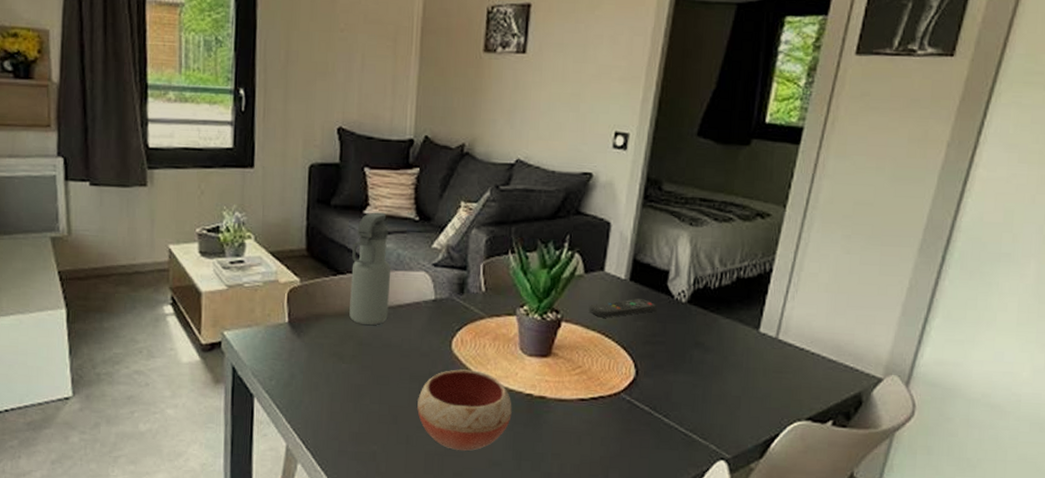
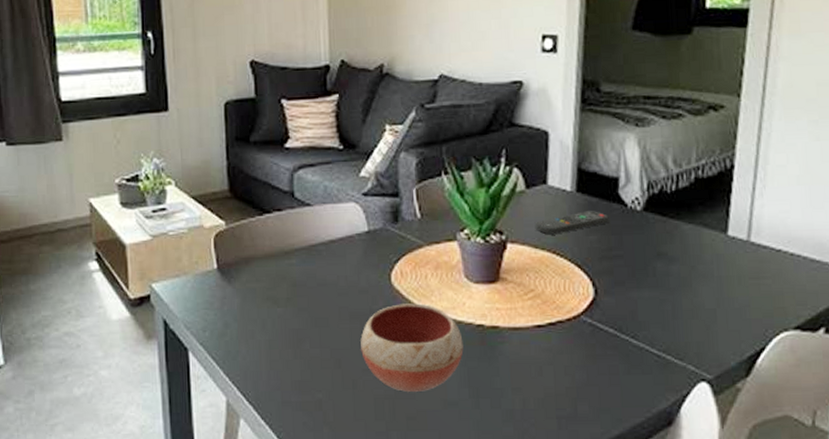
water bottle: present [349,212,392,326] -> none [276,144,321,265]

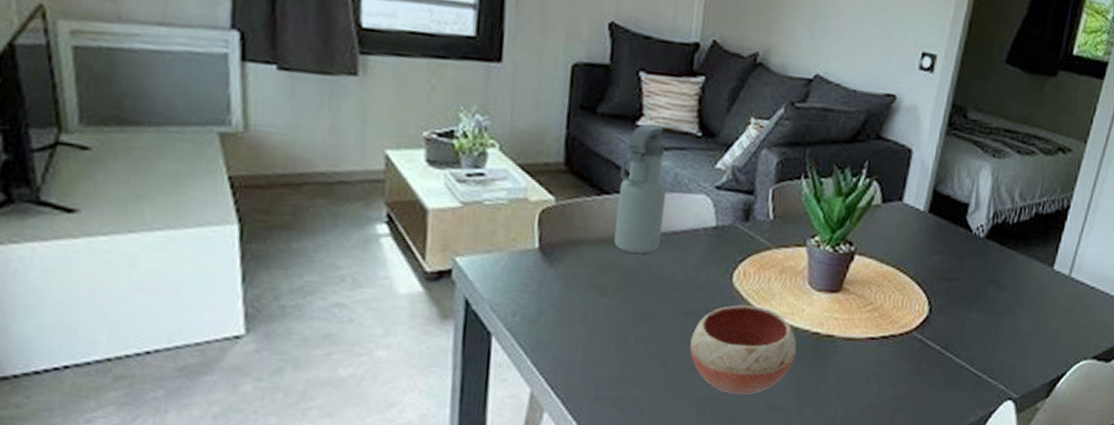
water bottle: none [276,144,321,265] -> present [614,124,667,254]
remote control: present [534,211,609,235] -> none [884,232,954,252]

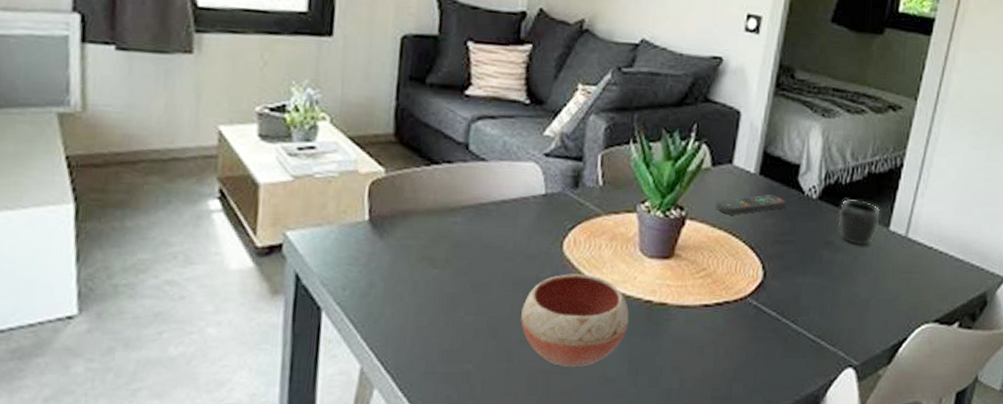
water bottle: present [614,124,667,254] -> none [444,93,496,224]
remote control: none [884,232,954,252] -> present [715,194,786,215]
mug: none [1004,239,1046,285] -> present [838,199,881,246]

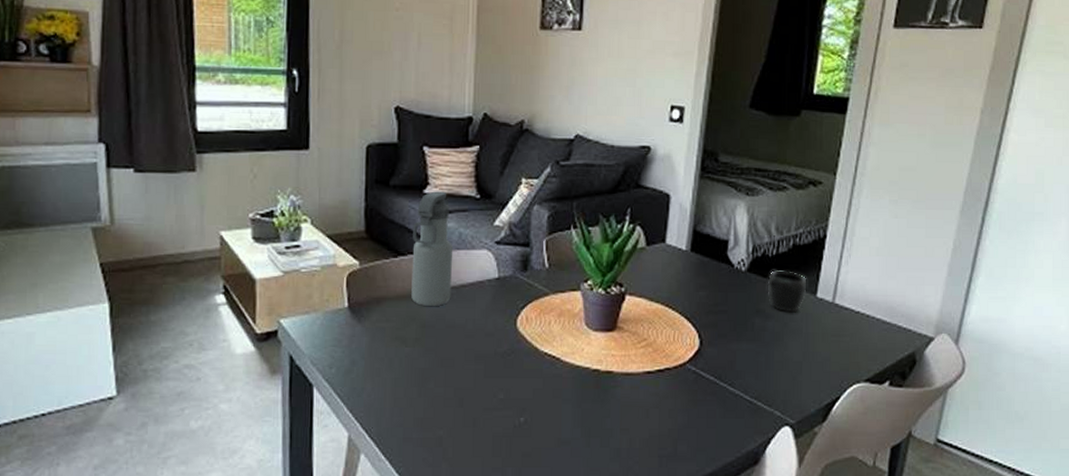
water bottle: none [444,93,496,224] -> present [411,191,453,307]
bowl: present [521,274,629,367] -> none [483,348,579,430]
remote control: present [715,194,786,215] -> none [651,269,717,289]

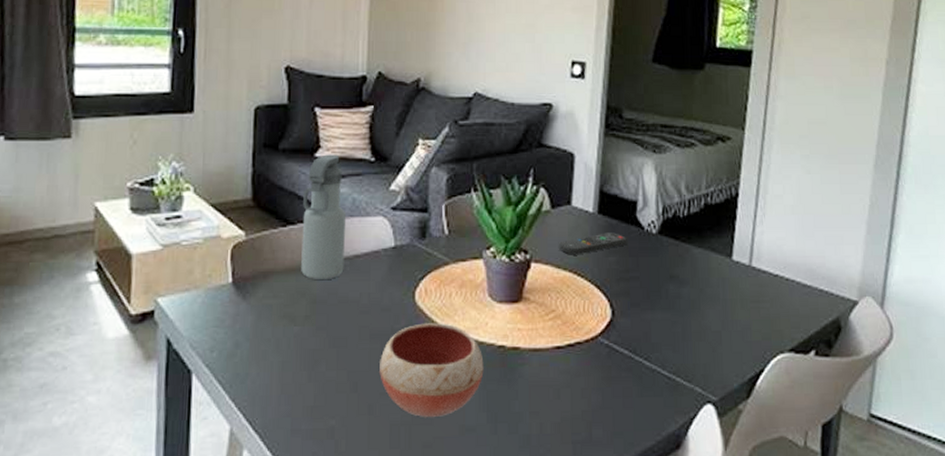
bowl: none [483,348,579,430] -> present [380,323,484,417]
remote control: none [651,269,717,289] -> present [558,233,627,255]
mug: present [767,270,807,313] -> none [680,232,721,278]

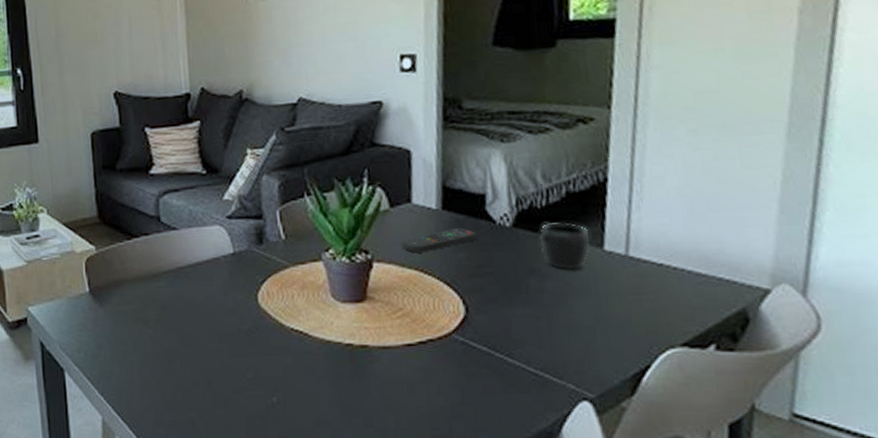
water bottle: present [301,154,347,281] -> none [143,170,188,287]
bowl: present [380,323,484,417] -> none [230,323,333,411]
mug: none [680,232,721,278] -> present [539,222,590,271]

